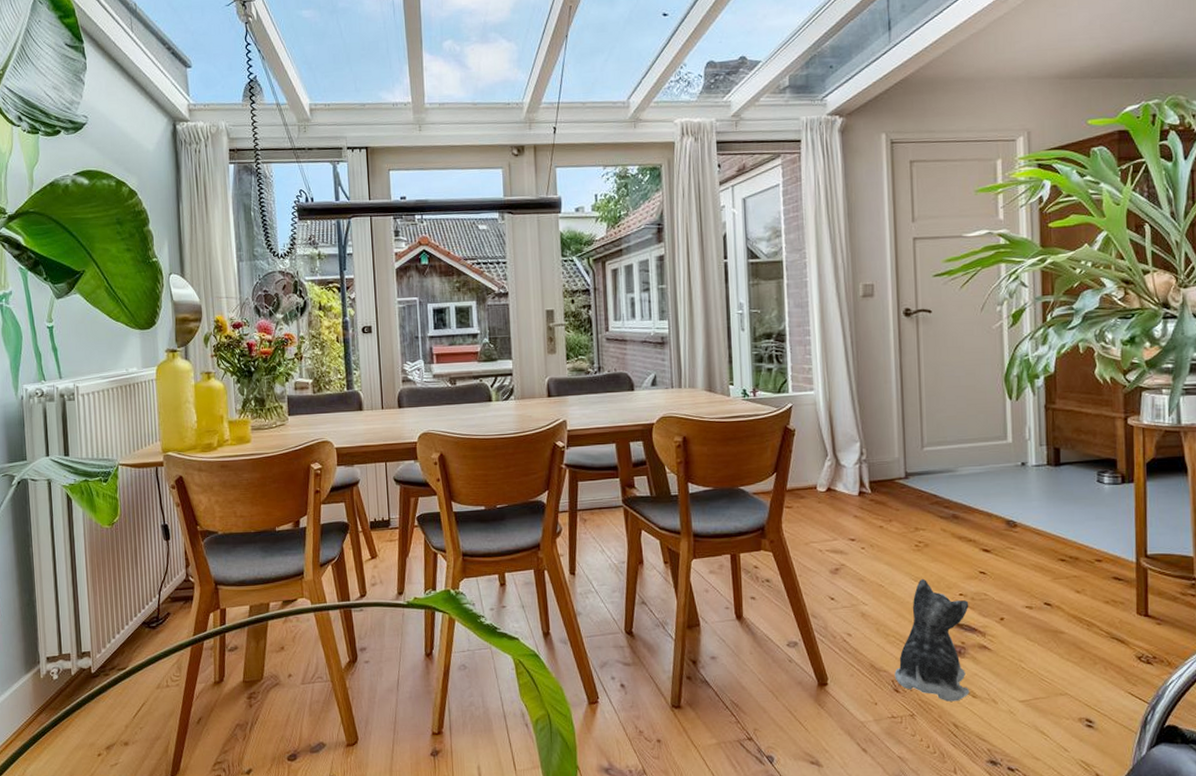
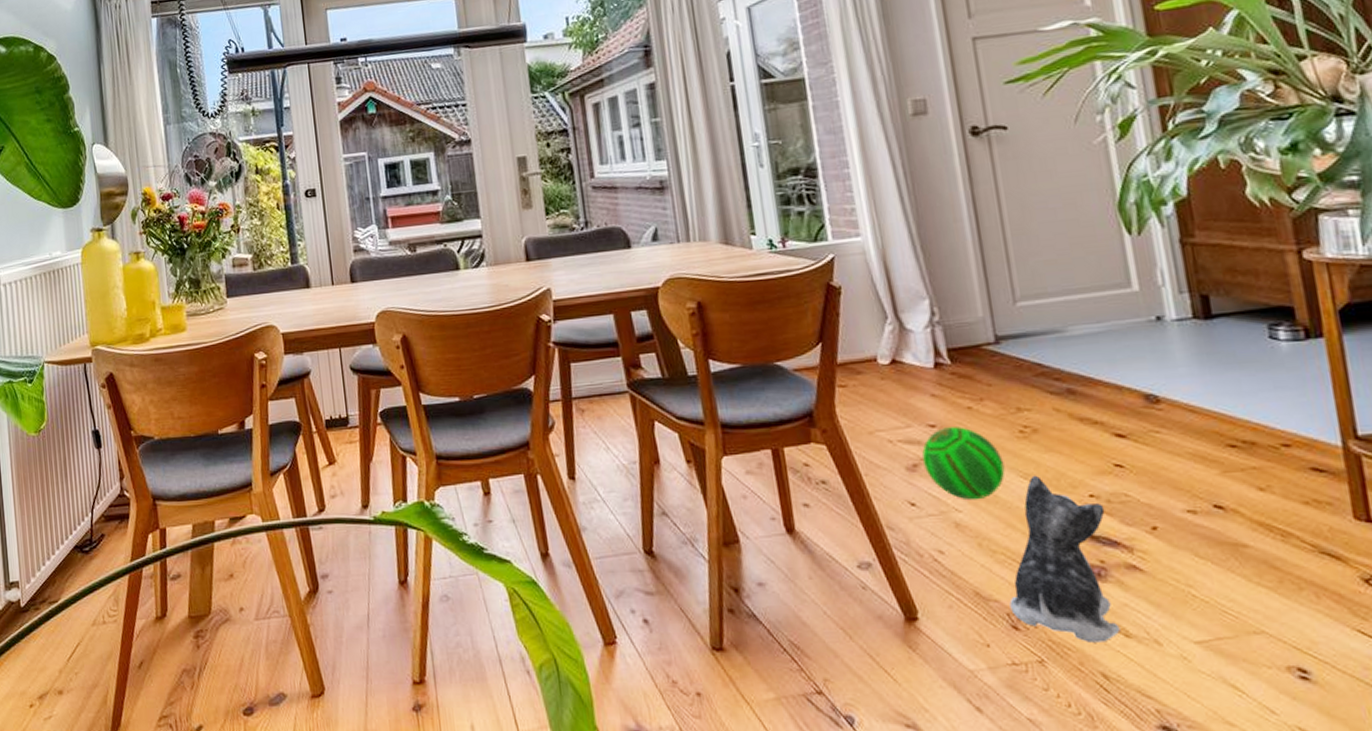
ball: none [842,541,902,597] -> present [922,426,1006,501]

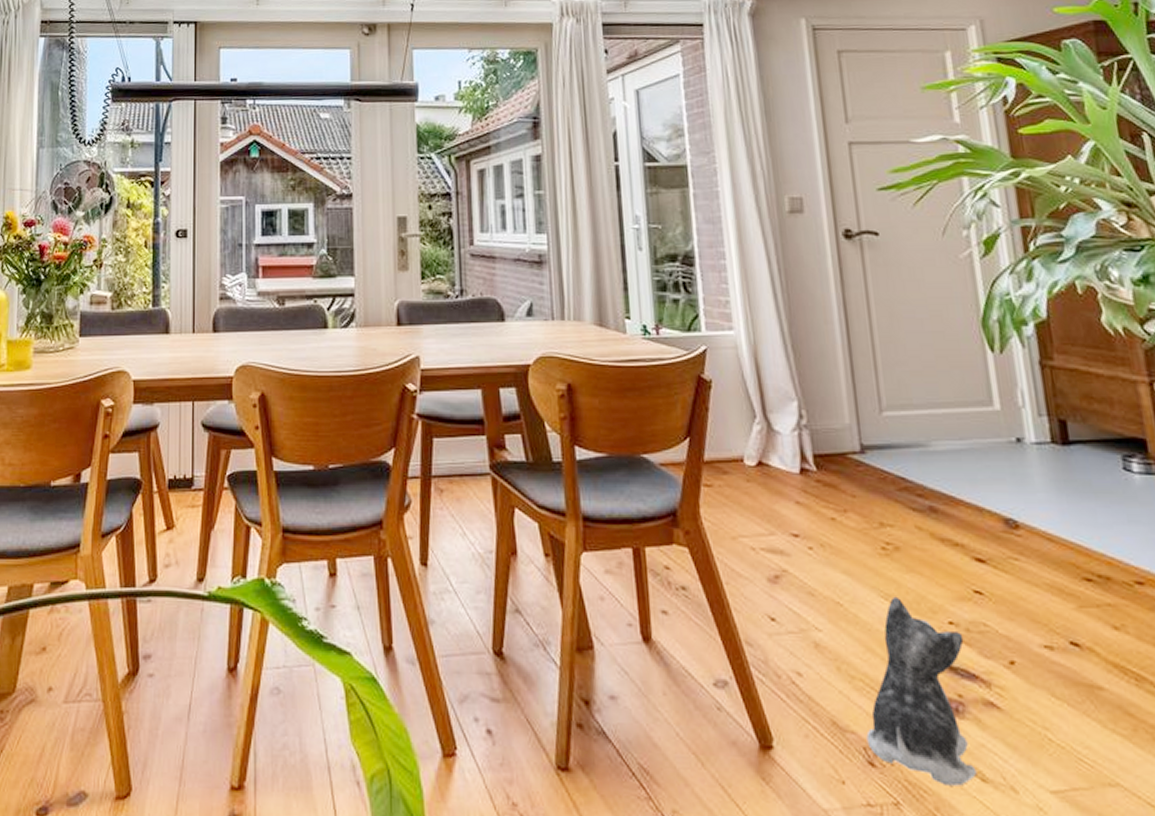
ball: present [922,426,1006,501] -> none [784,538,867,619]

